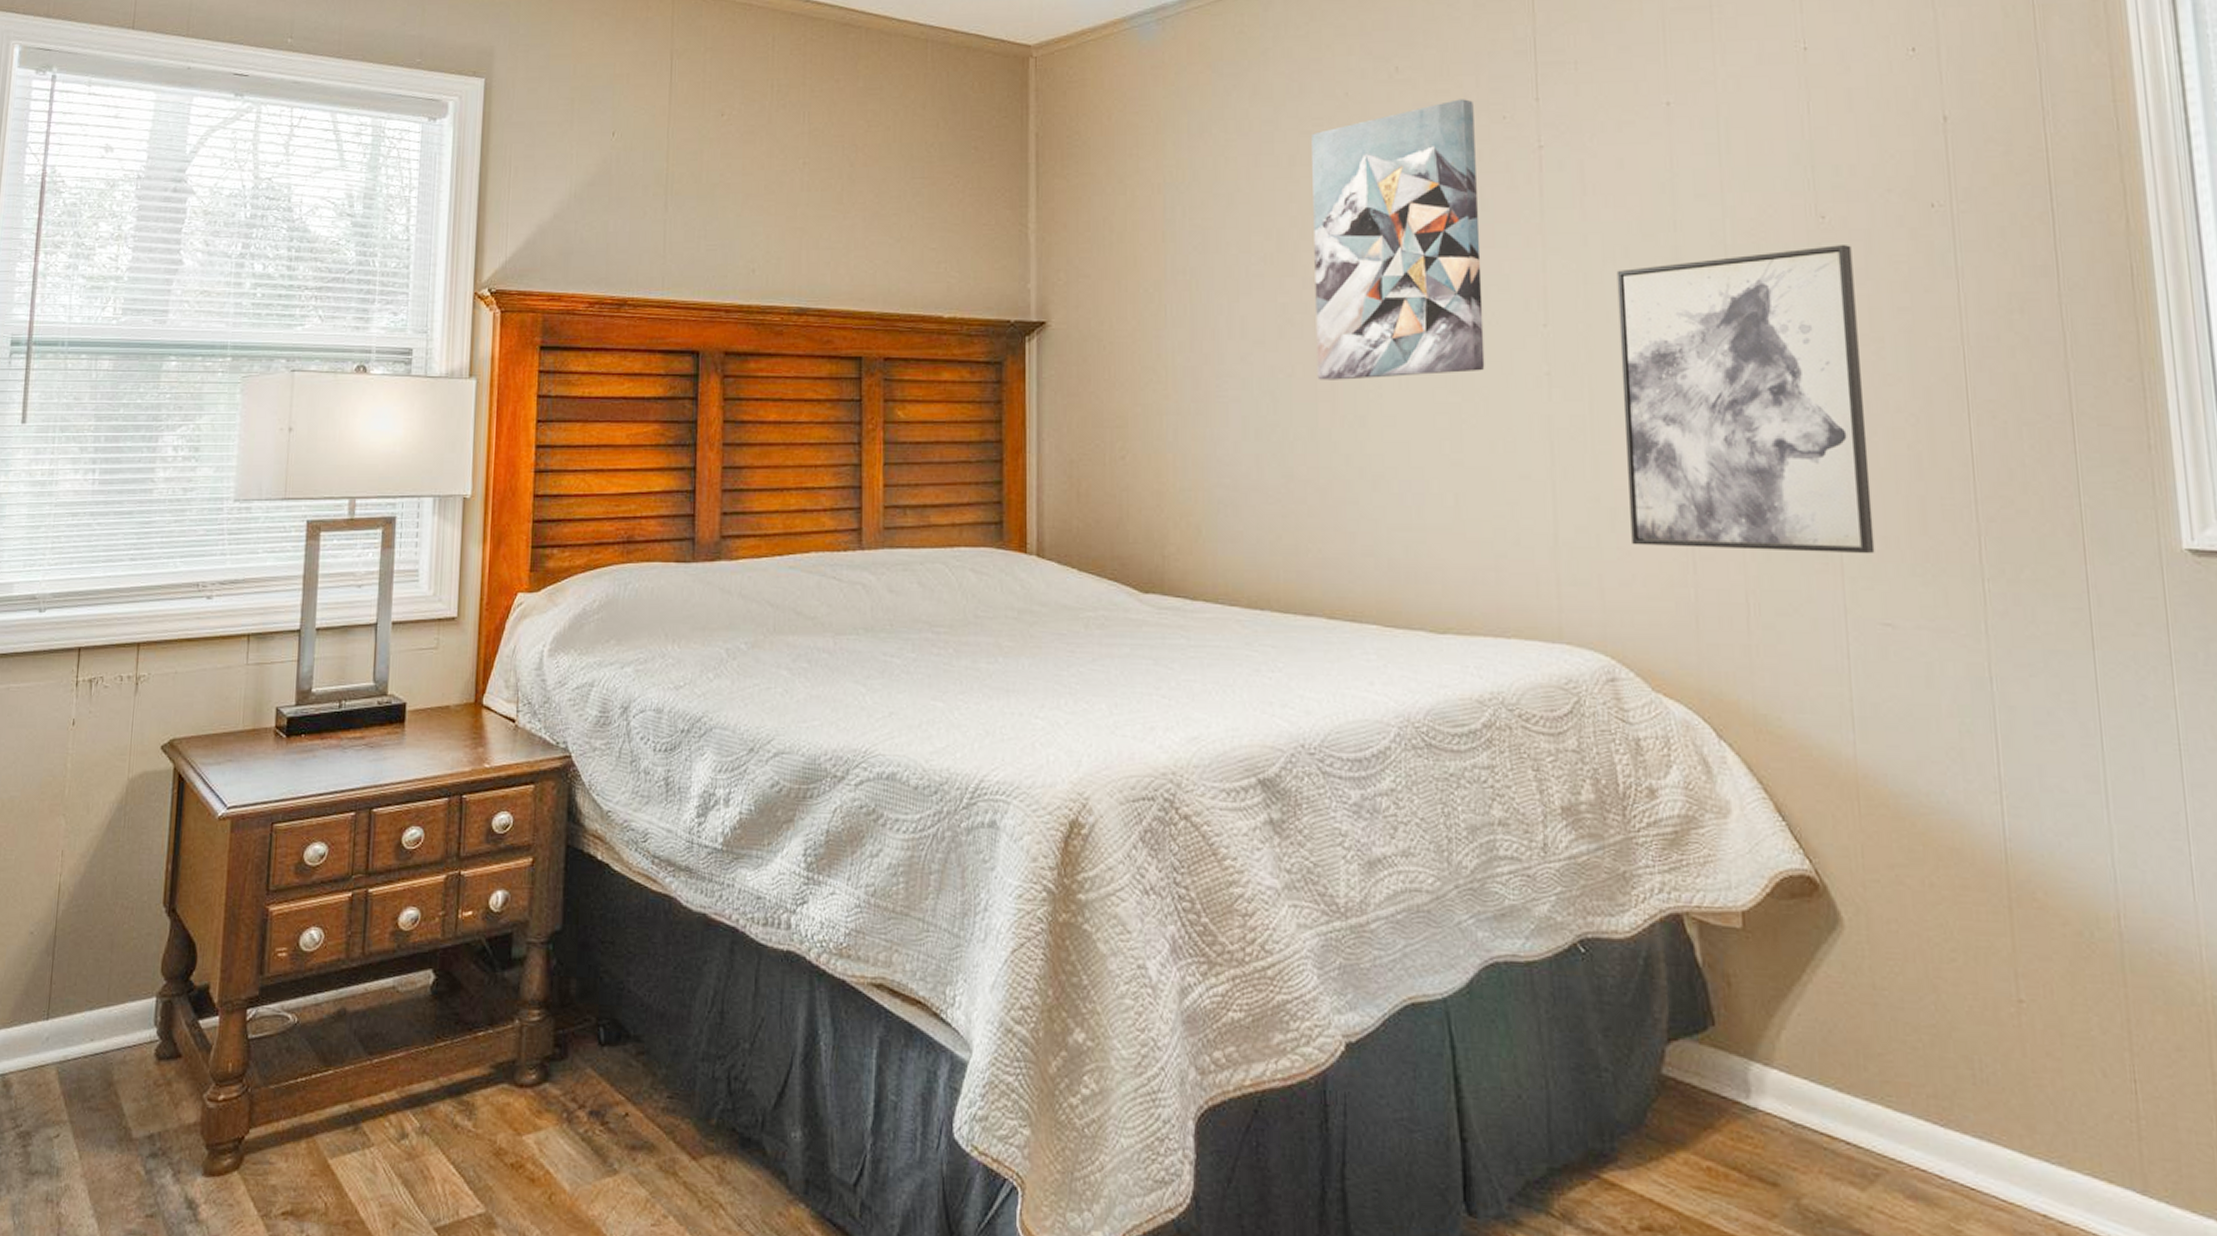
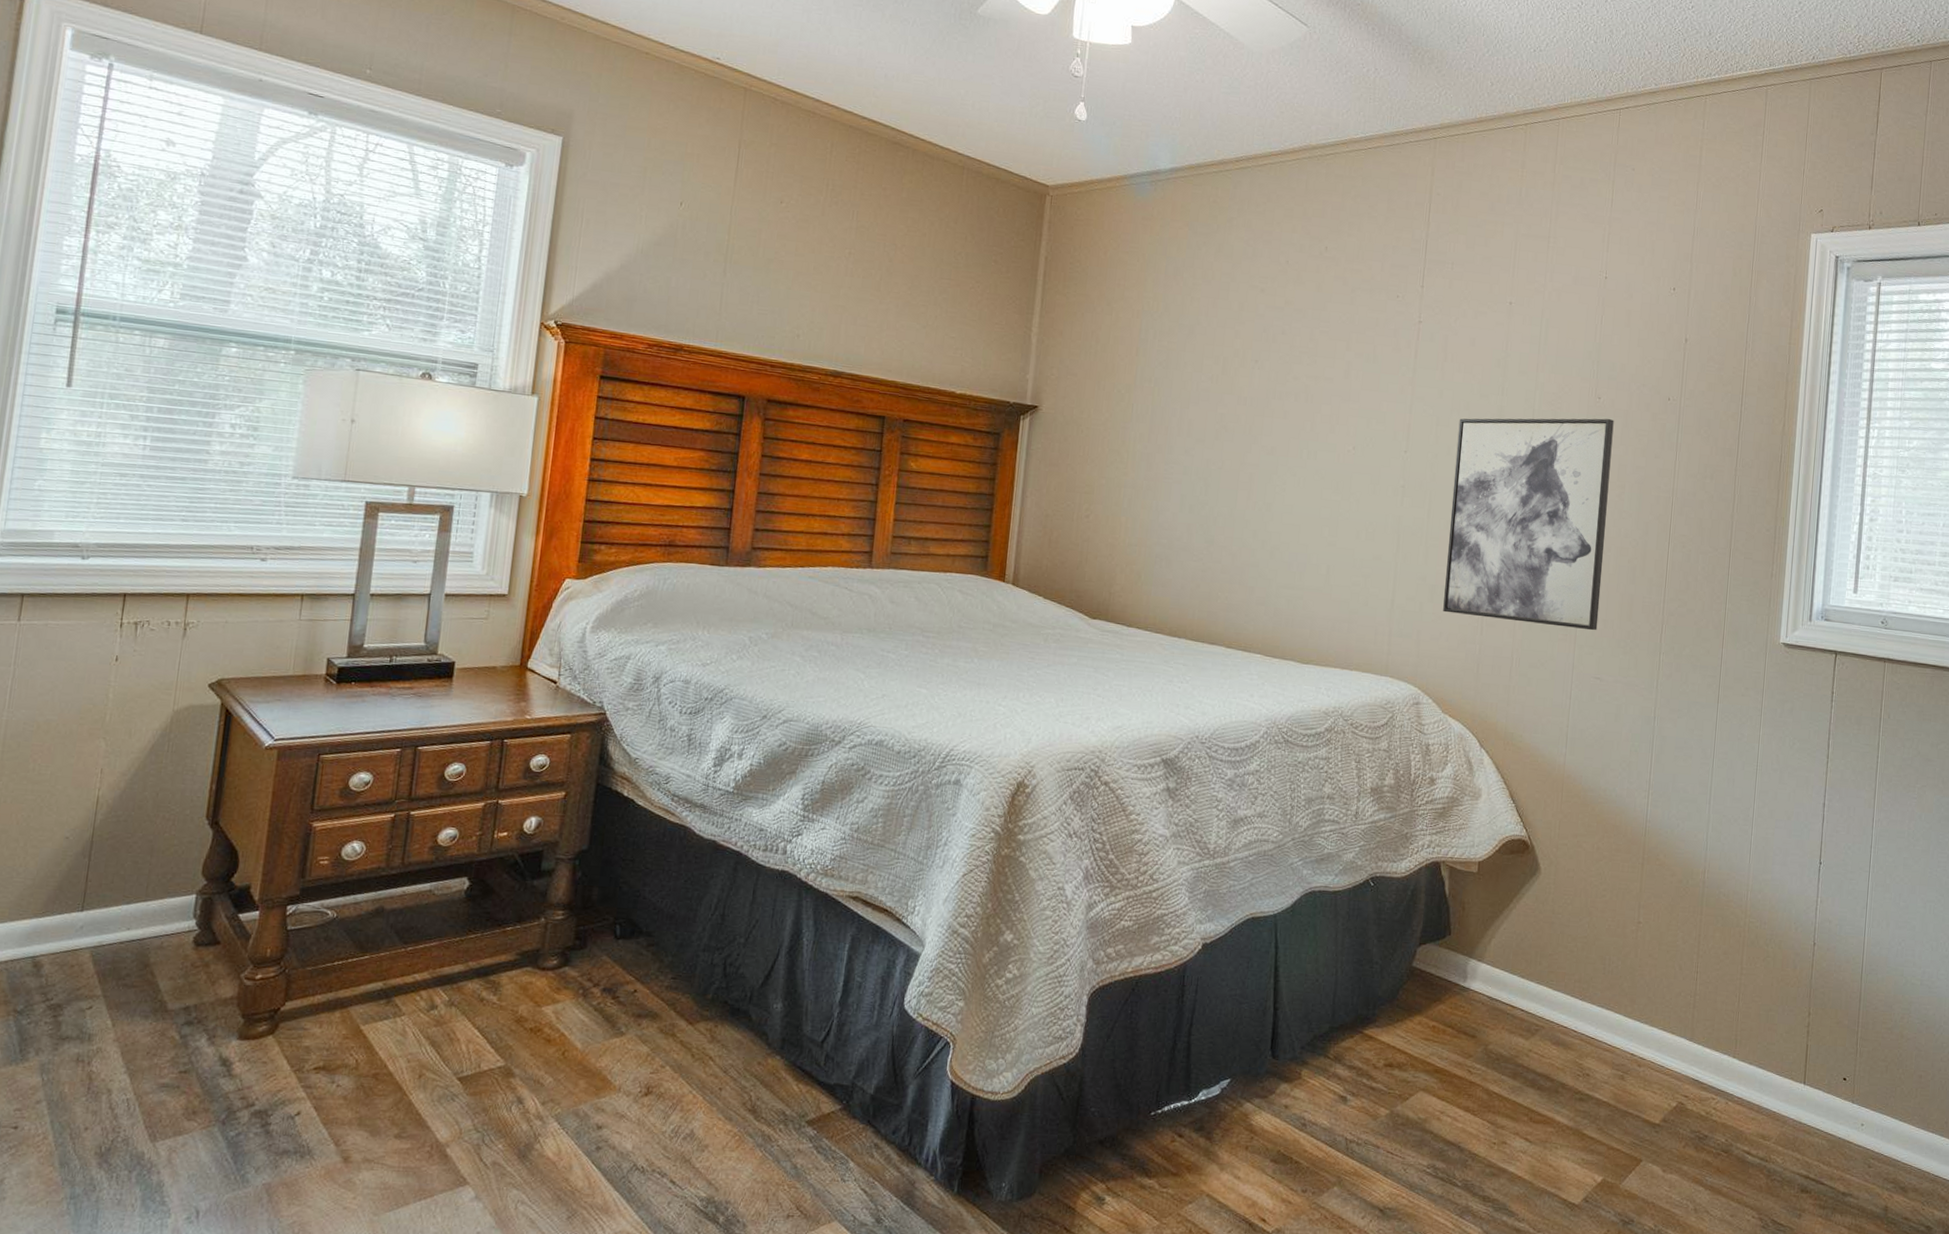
wall art: present [1312,99,1485,380] -> none [1240,278,1378,480]

